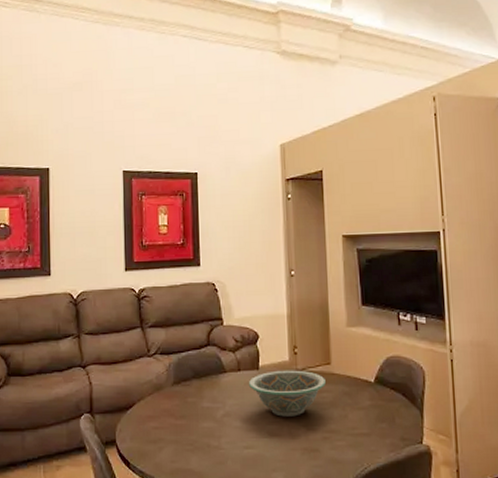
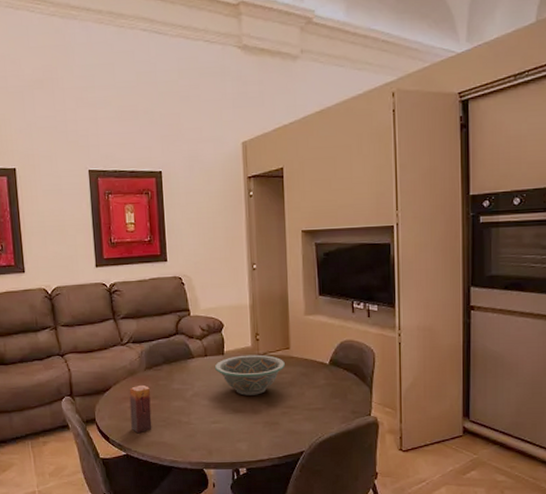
candle: none [154,401,178,459] -> present [129,384,152,434]

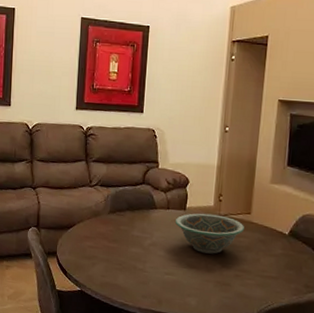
candle: present [129,384,152,434] -> none [89,226,111,273]

